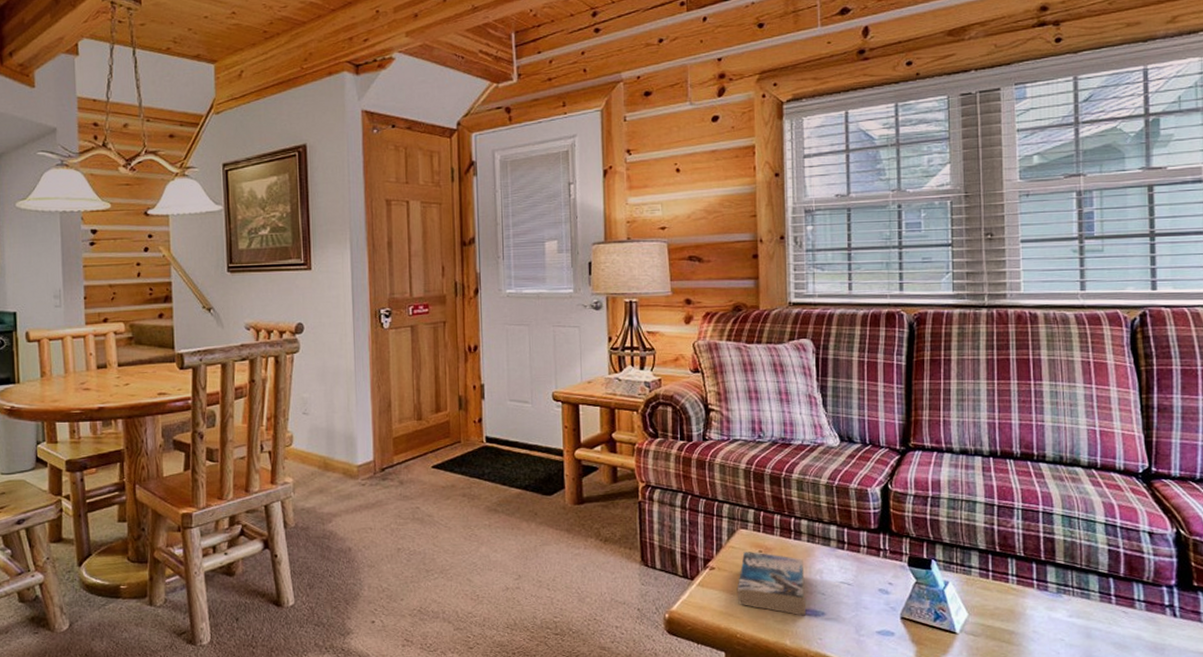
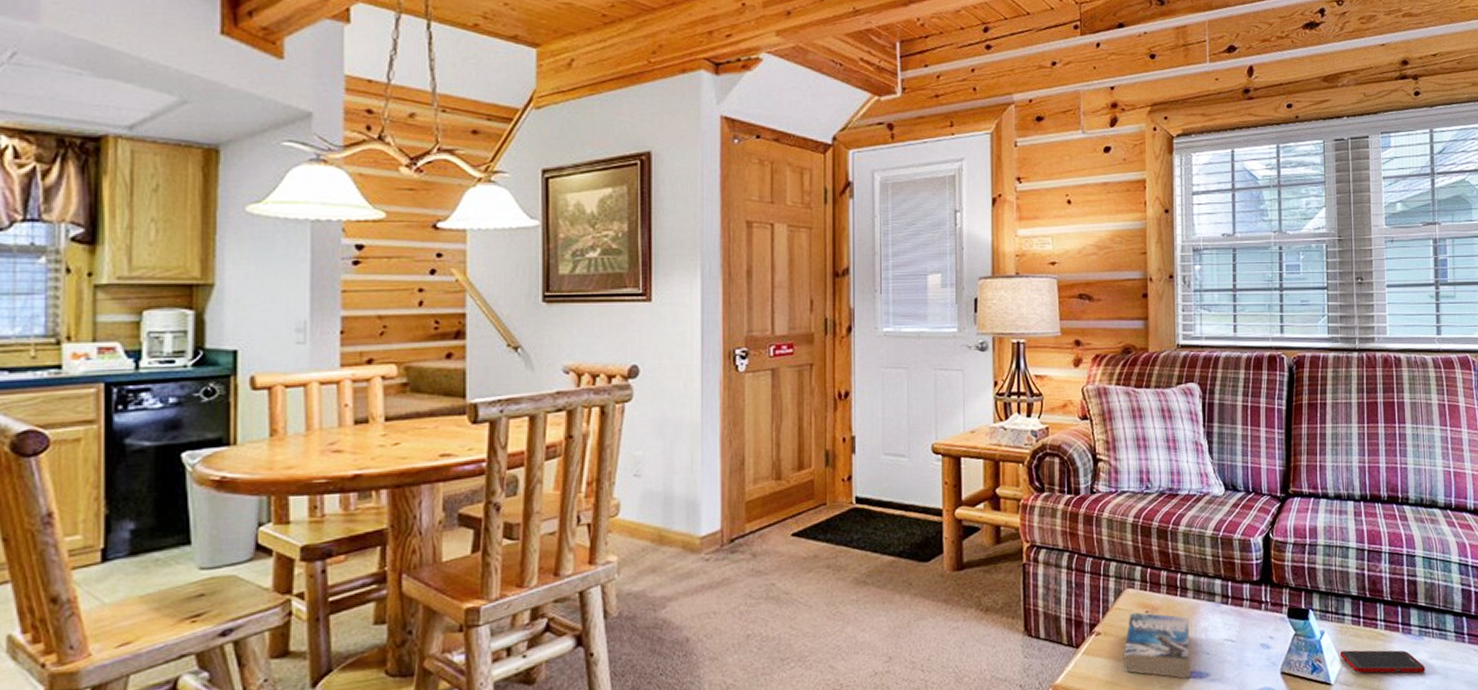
cell phone: none [965,602,1064,630] -> present [1339,650,1426,673]

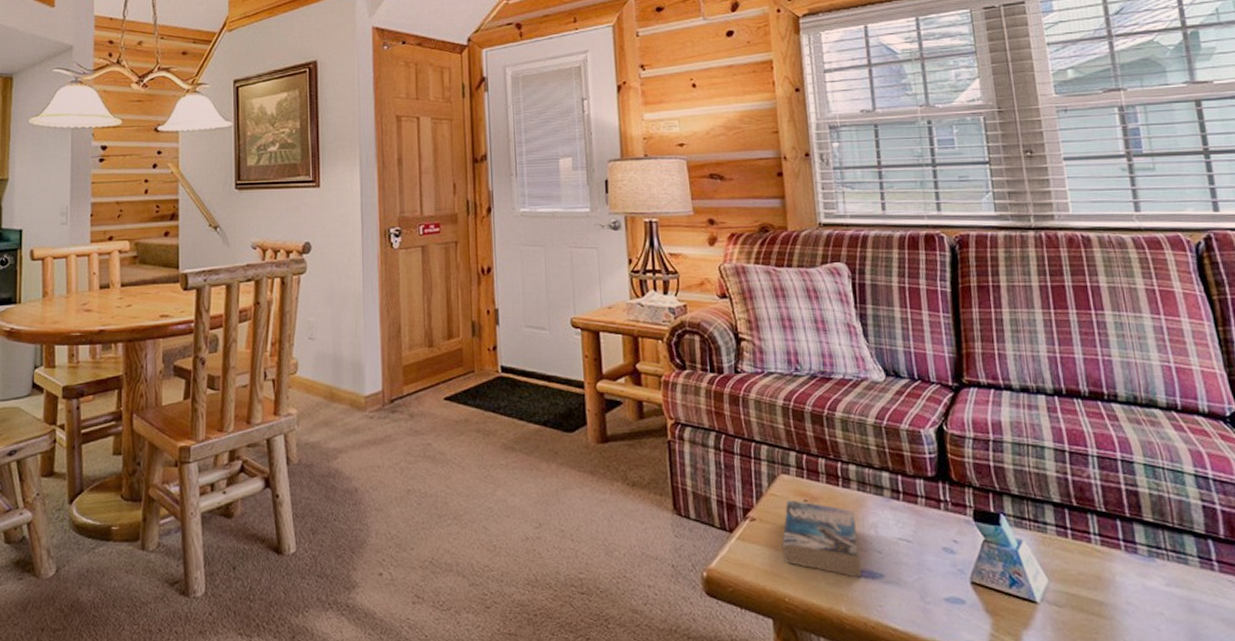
cell phone: present [1339,650,1426,673] -> none [1044,565,1163,601]

